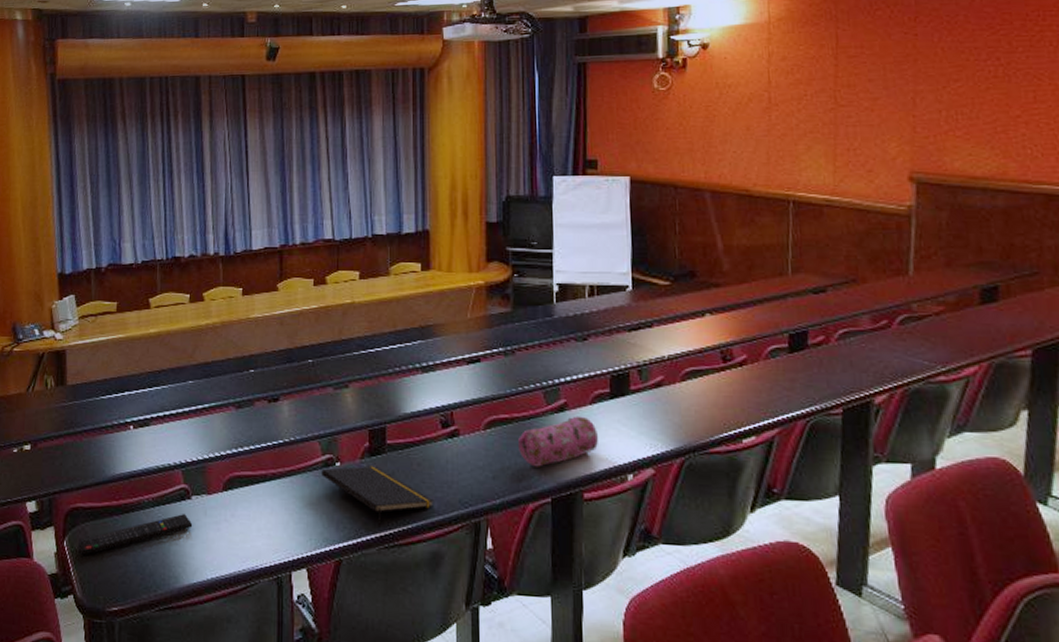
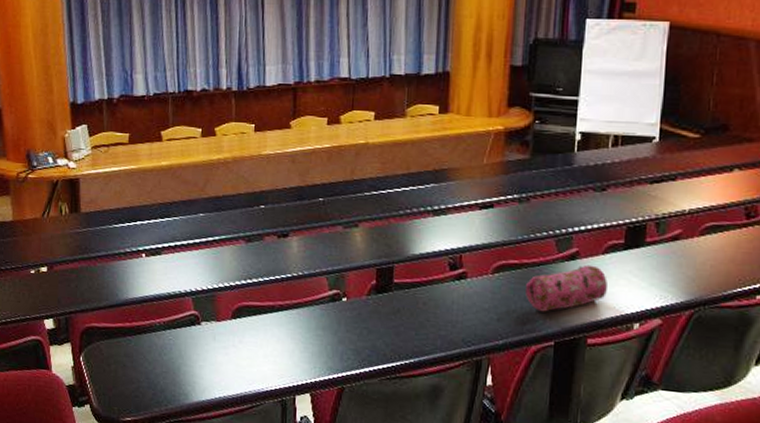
remote control: present [78,514,193,555] -> none [94,338,202,370]
notepad: present [321,466,435,527] -> none [328,302,438,360]

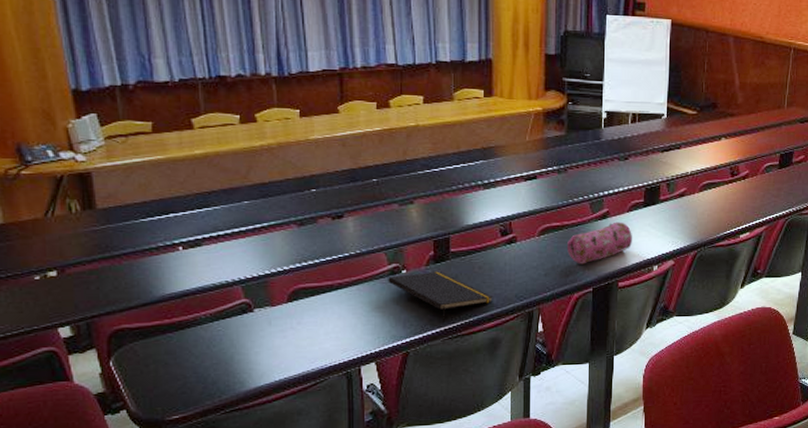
notepad: none [328,302,438,360] -> present [388,271,494,322]

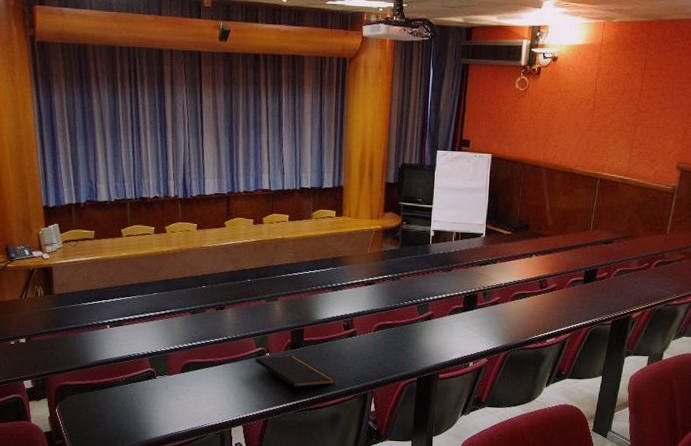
pencil case: present [567,222,632,264] -> none [397,323,452,357]

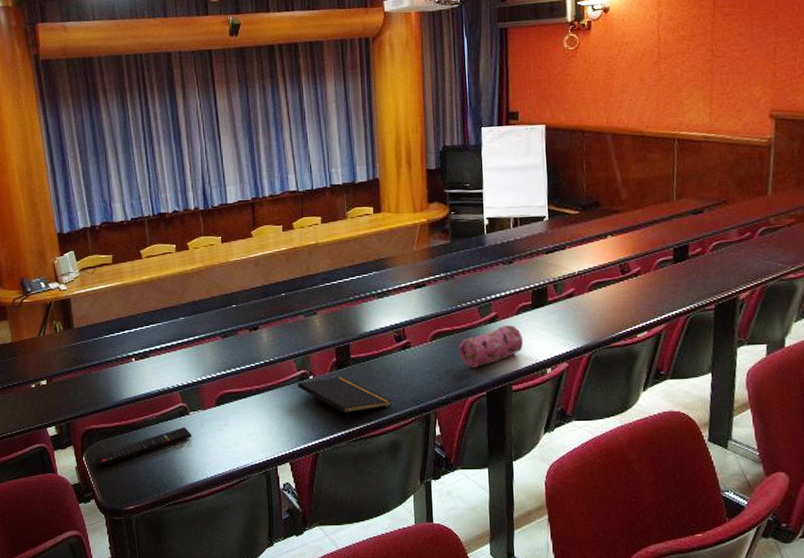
remote control: none [67,389,157,418] -> present [95,427,192,467]
pencil case: none [397,323,452,357] -> present [459,325,523,368]

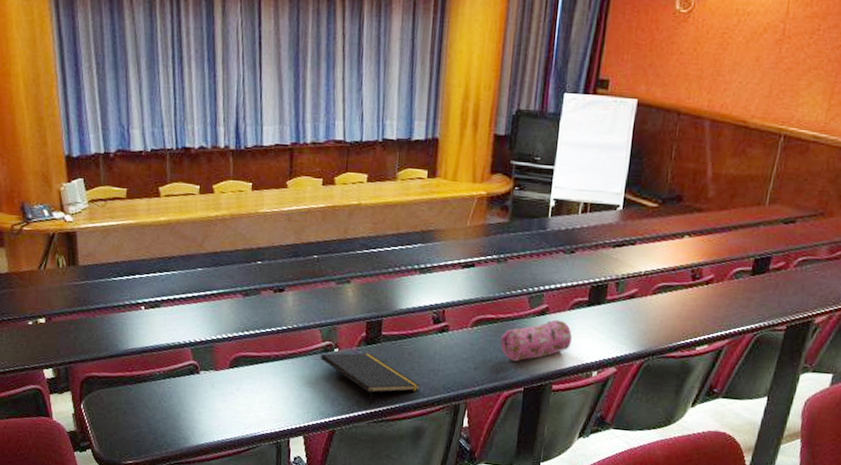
remote control: present [95,427,192,467] -> none [95,386,201,417]

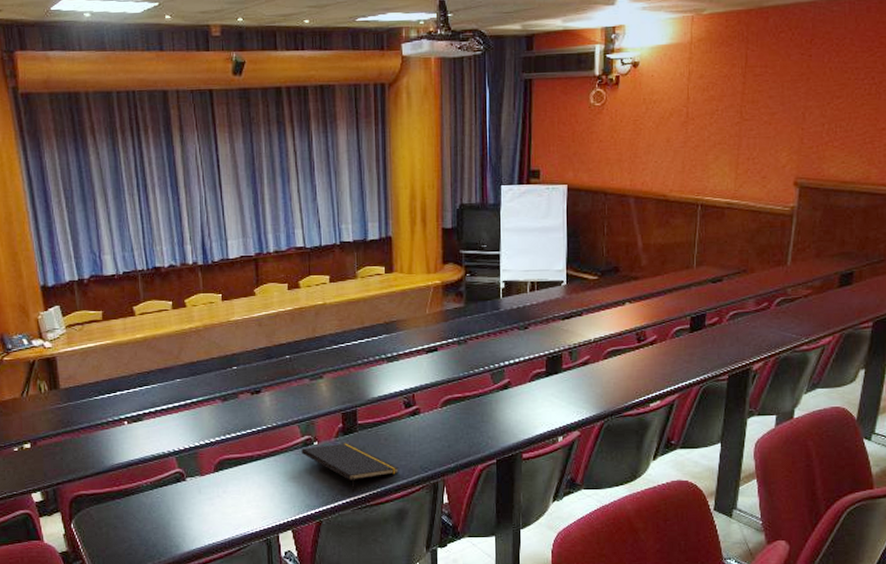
pencil case: present [500,319,572,362] -> none [470,392,535,436]

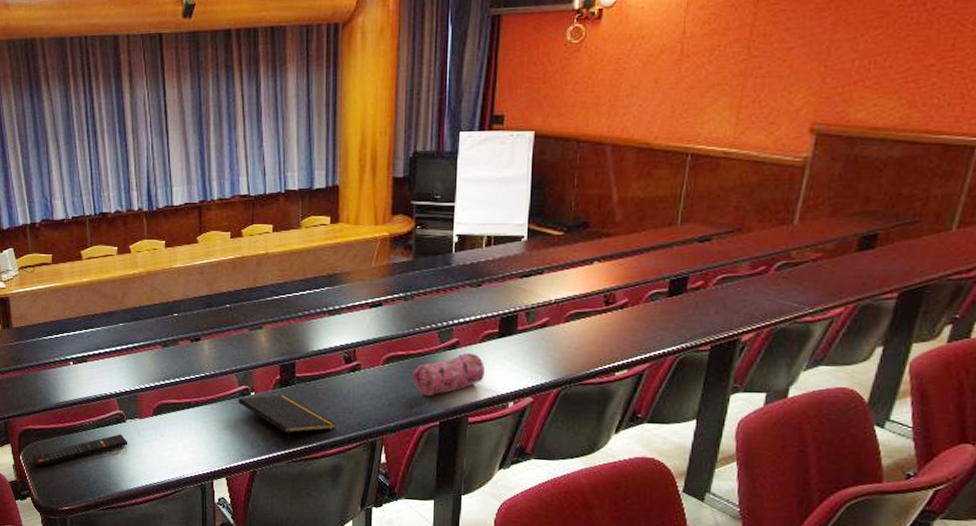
remote control: none [85,494,189,534] -> present [32,434,128,467]
pencil case: none [470,392,535,436] -> present [413,352,485,396]

